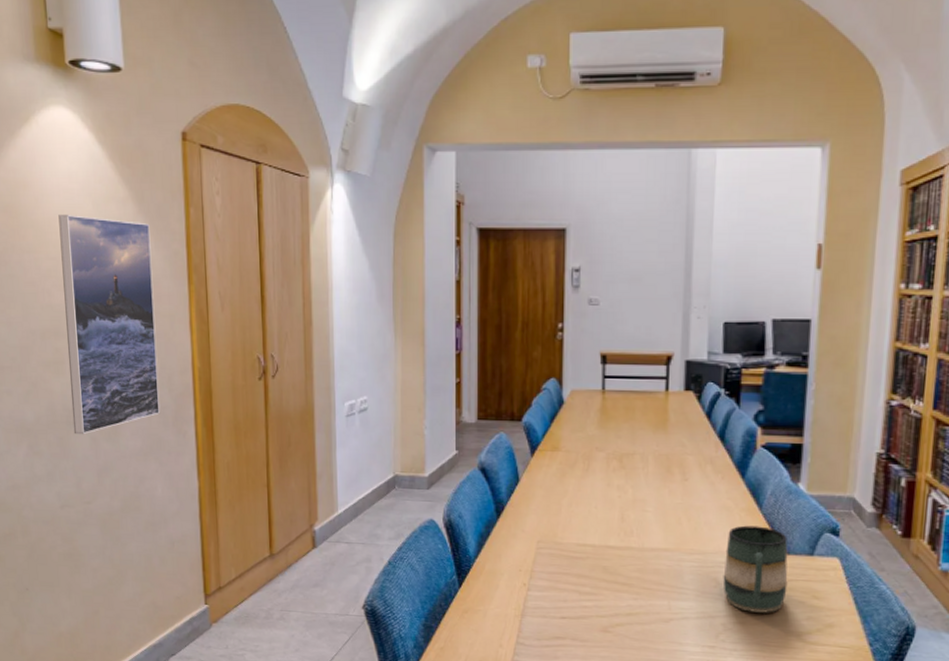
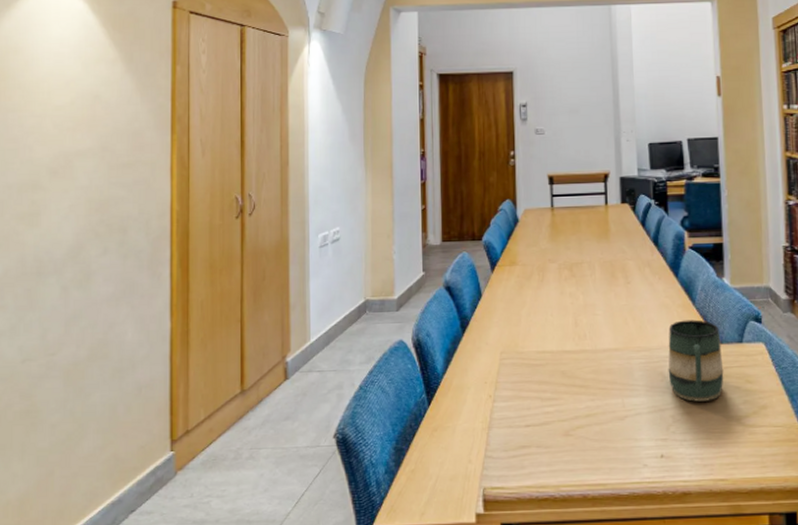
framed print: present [58,215,161,435] -> none [43,76,137,285]

